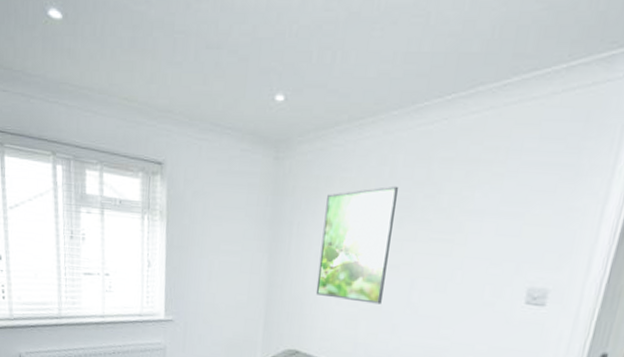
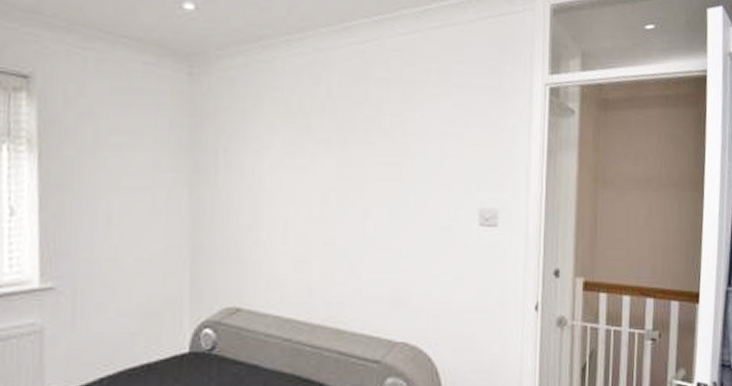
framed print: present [315,185,398,305] -> none [254,106,336,240]

